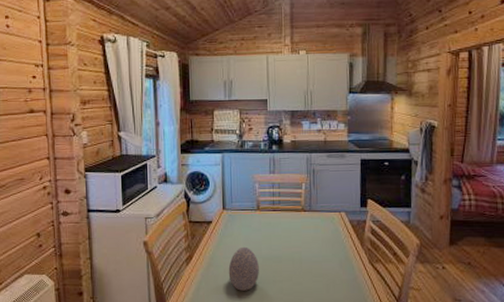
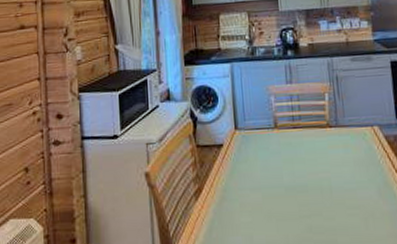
decorative egg: present [228,246,259,291] -> none [245,174,282,231]

